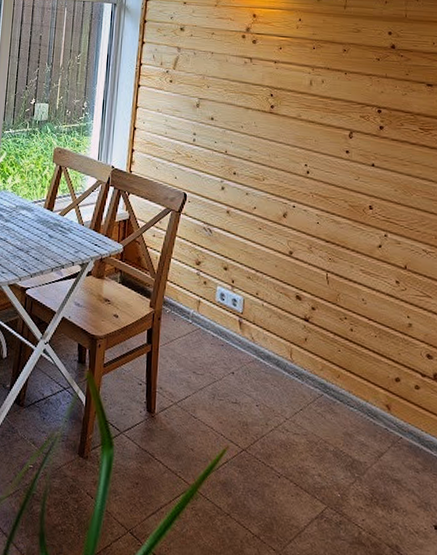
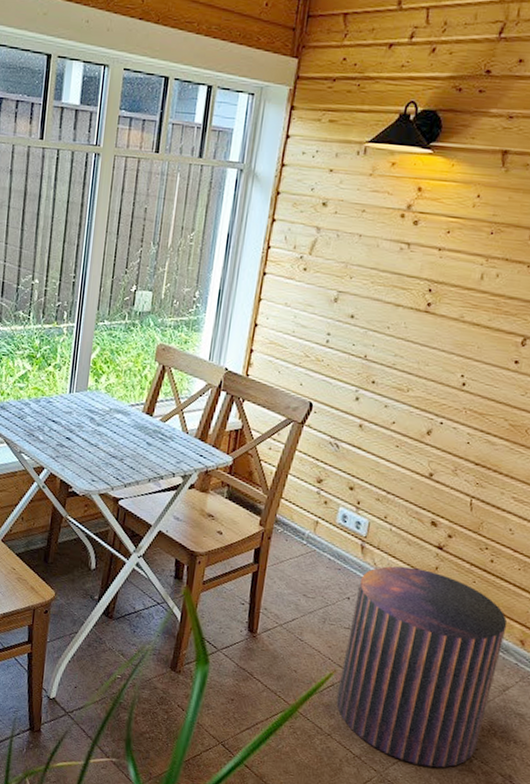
pouf: none [231,339,373,543] -> present [336,566,507,768]

